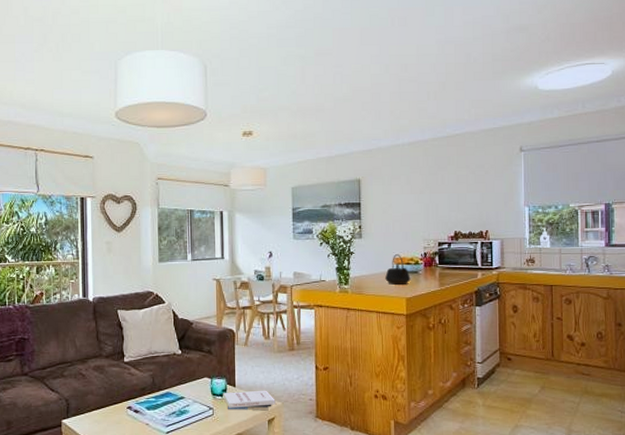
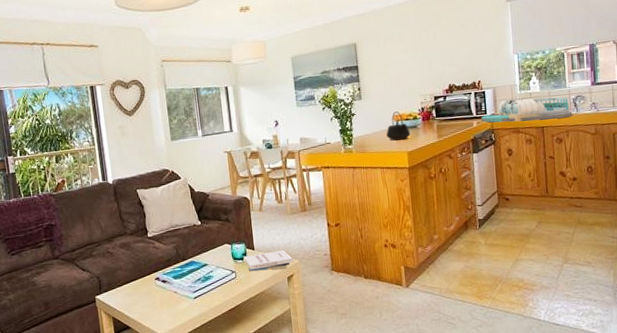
architectural model: none [487,253,584,278] -> present [481,97,573,123]

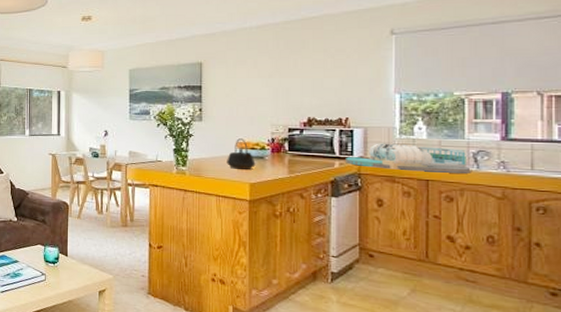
books: present [243,250,293,272] -> none [55,260,107,282]

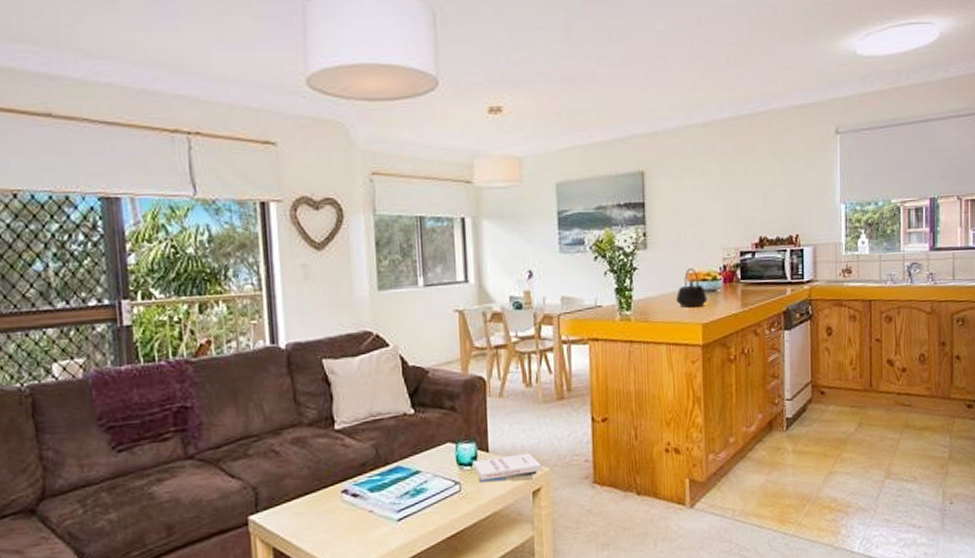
books: none [55,260,107,282] -> present [472,453,542,484]
architectural model: present [346,143,471,173] -> none [797,261,906,292]

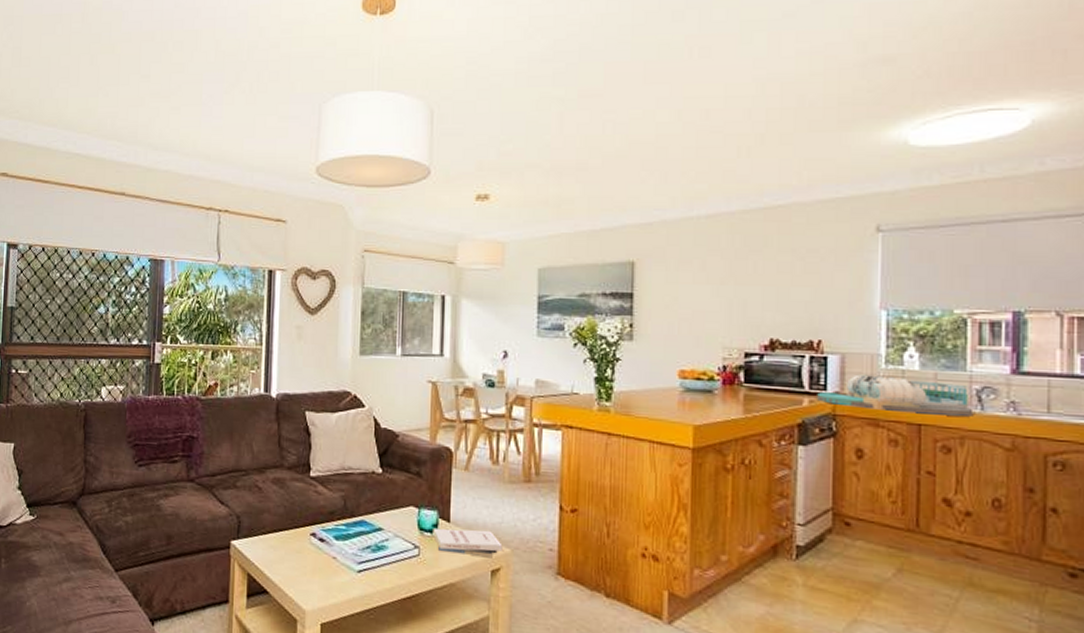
kettle: present [676,268,708,308] -> none [664,365,702,407]
architectural model: none [797,261,906,292] -> present [817,374,974,416]

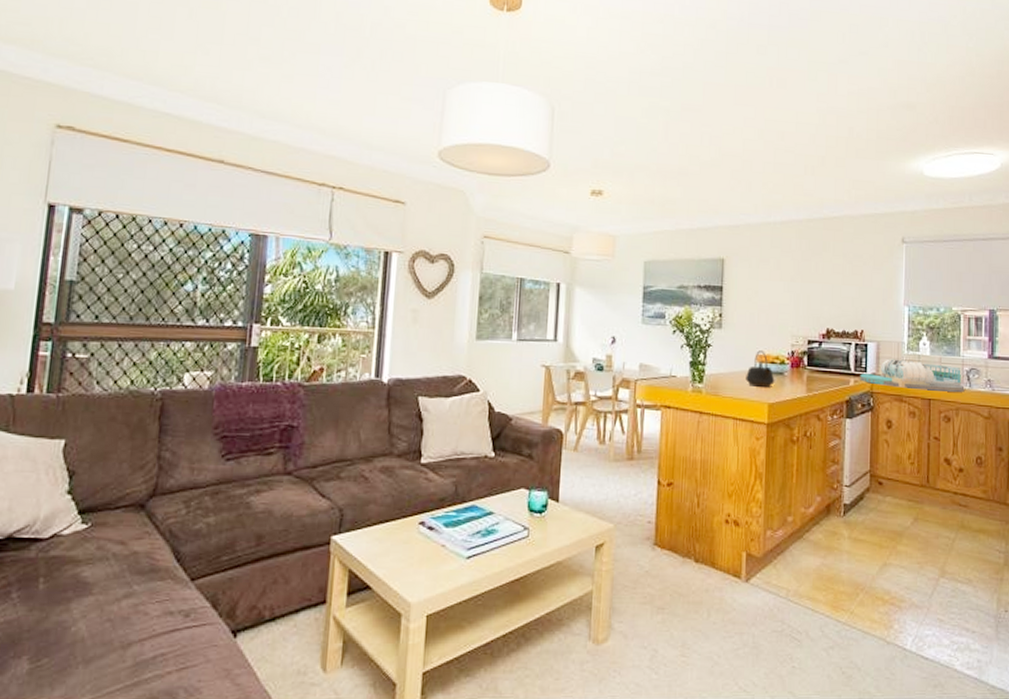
books: present [433,528,503,558] -> none [542,507,607,534]
kettle: none [664,365,702,407] -> present [746,350,775,387]

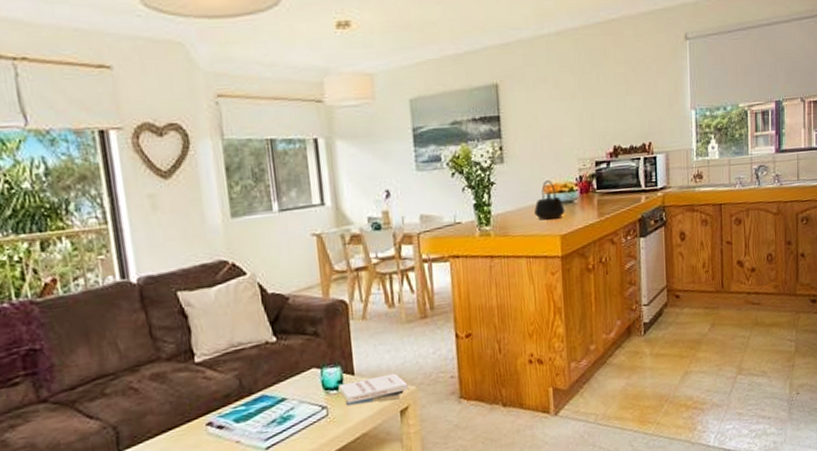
books: none [542,507,607,534] -> present [338,373,408,406]
architectural model: present [860,358,965,392] -> none [651,166,754,198]

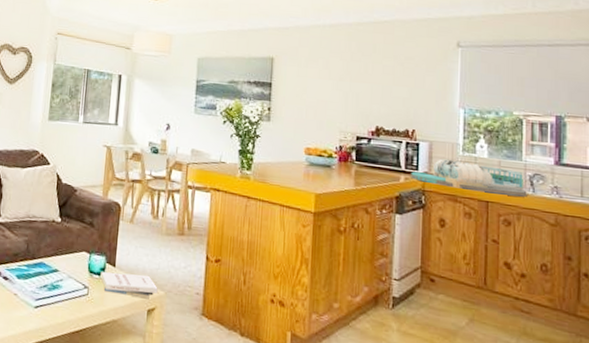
kettle: present [534,180,565,220] -> none [293,143,322,179]
architectural model: none [651,166,754,198] -> present [411,158,527,197]

